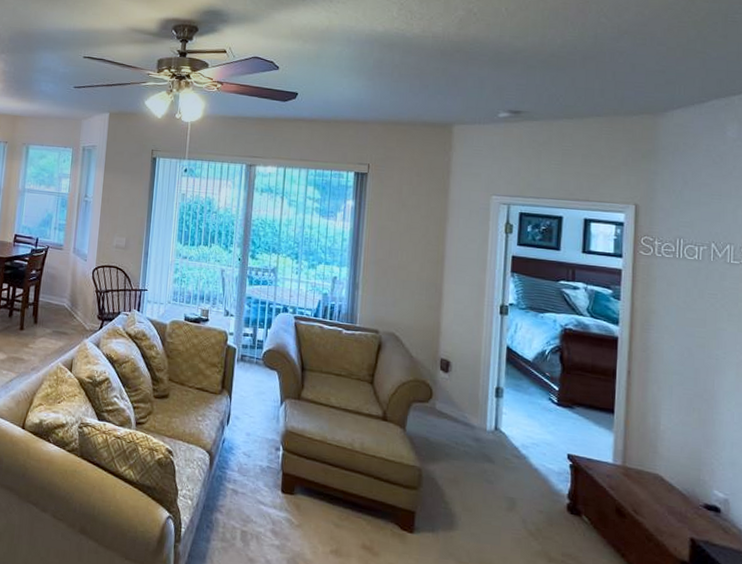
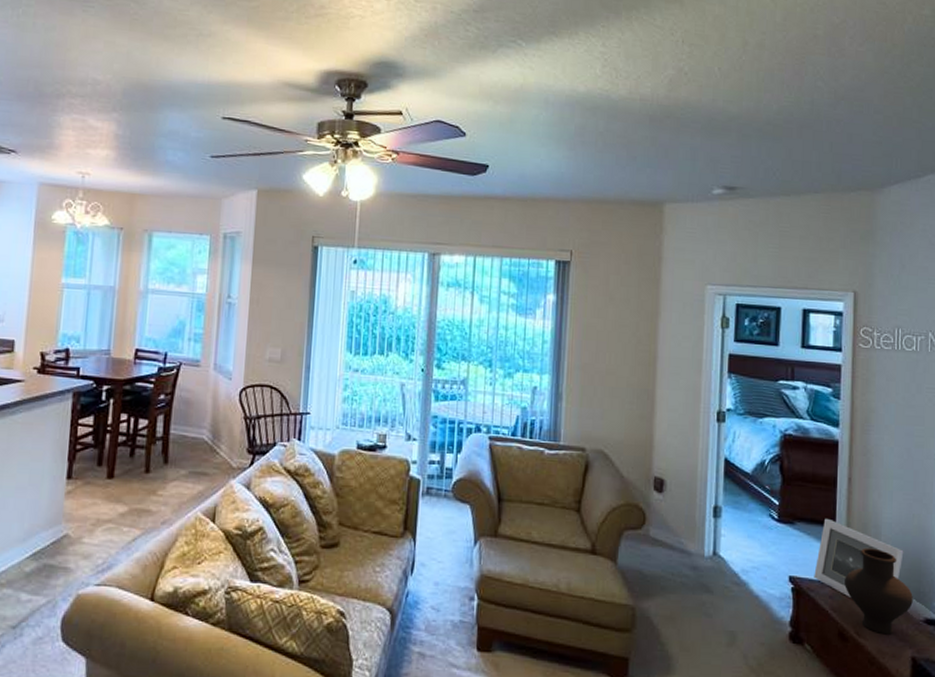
picture frame: none [592,405,684,480] -> present [814,518,904,599]
vase: none [623,435,692,516] -> present [844,548,913,635]

